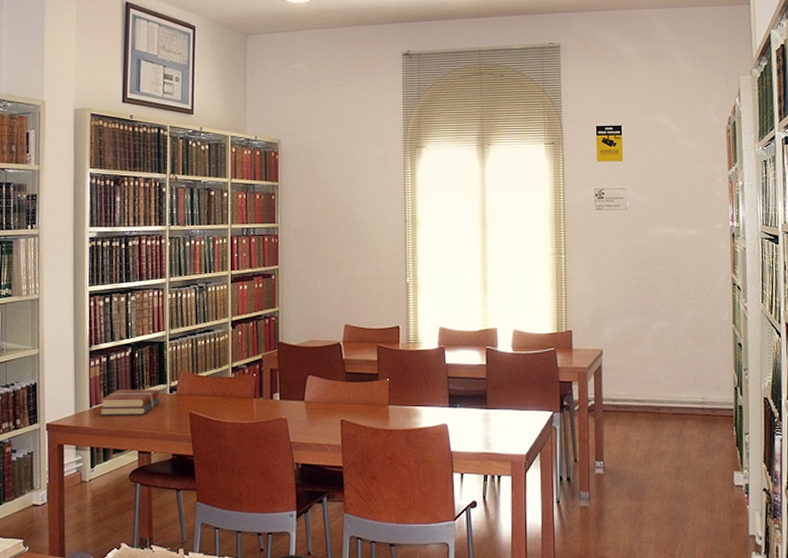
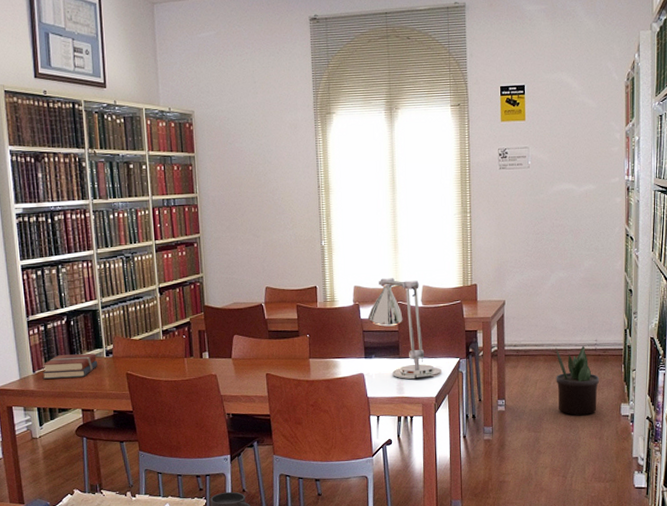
desk lamp: none [453,320,534,435] -> present [367,278,443,381]
planter: none [659,403,709,484] -> present [555,345,600,416]

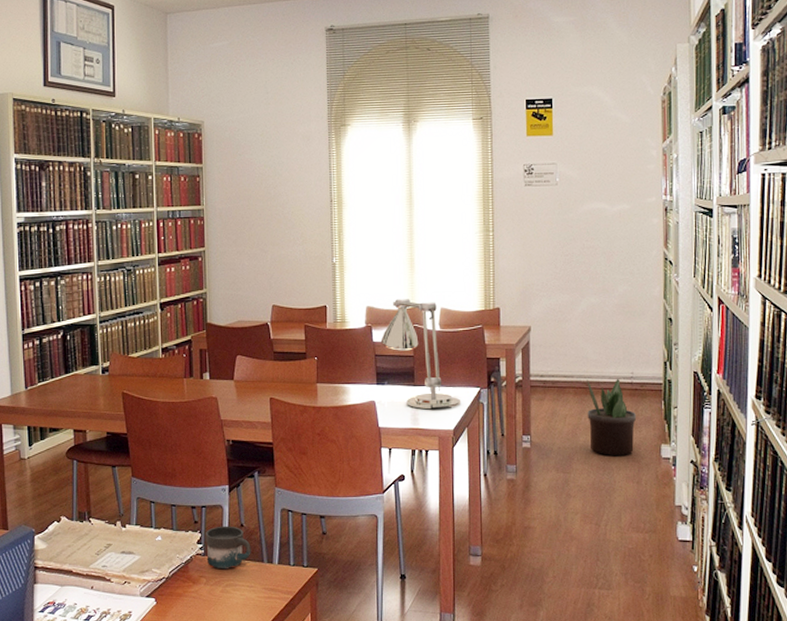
books: present [42,353,98,379] -> none [35,370,93,396]

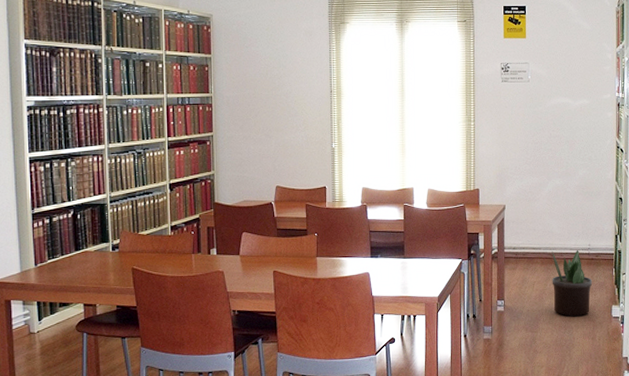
desk lamp: present [380,299,461,411] -> none [374,181,445,280]

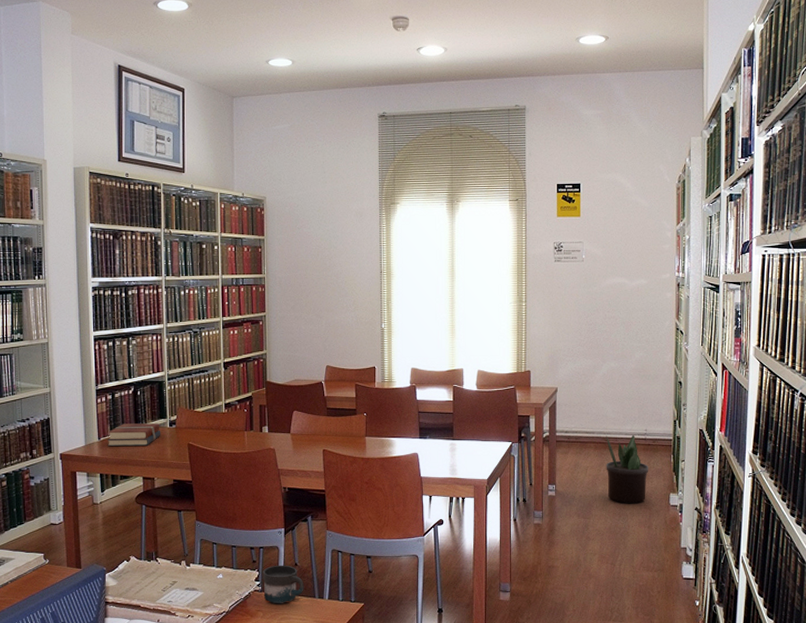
books: none [44,248,103,272] -> present [107,423,161,446]

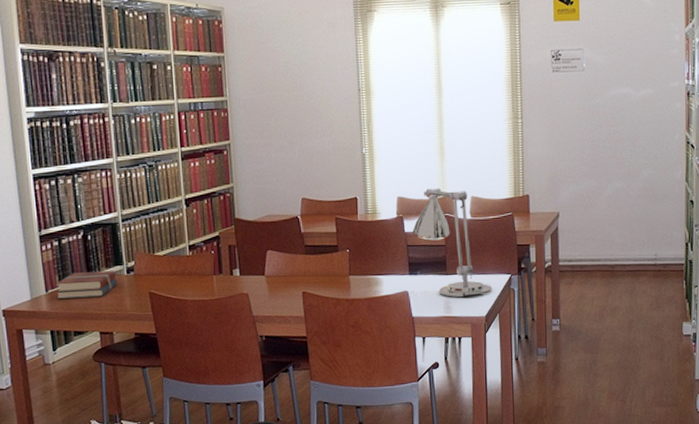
desk lamp: none [423,362,495,462] -> present [412,188,493,299]
planter: present [606,434,649,504] -> none [613,260,660,336]

